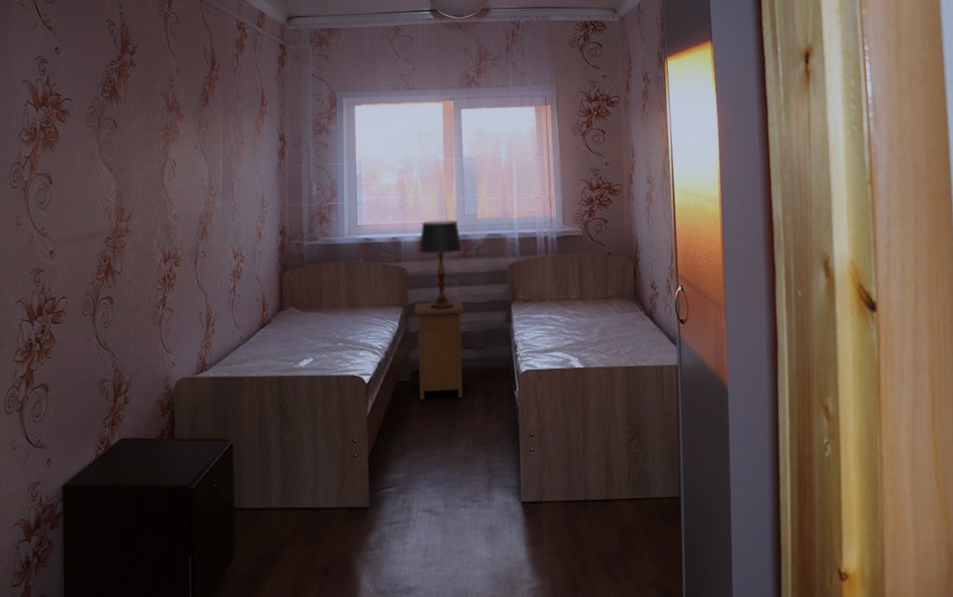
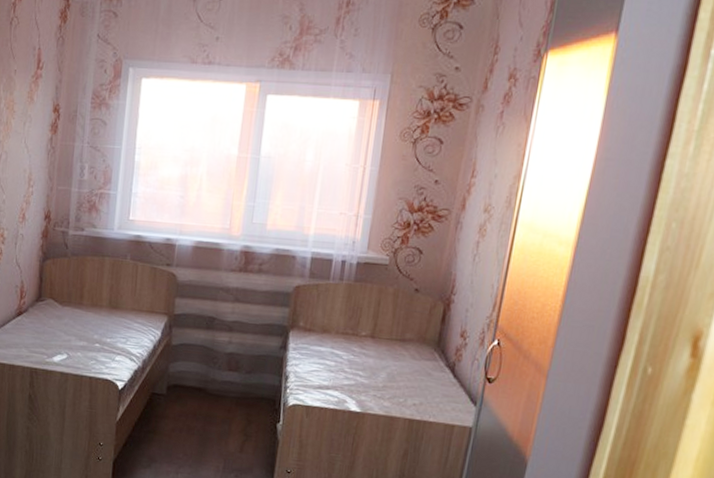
nightstand: present [413,300,465,400] -> none [173,313,236,421]
table lamp: present [418,220,462,309] -> none [193,224,244,326]

